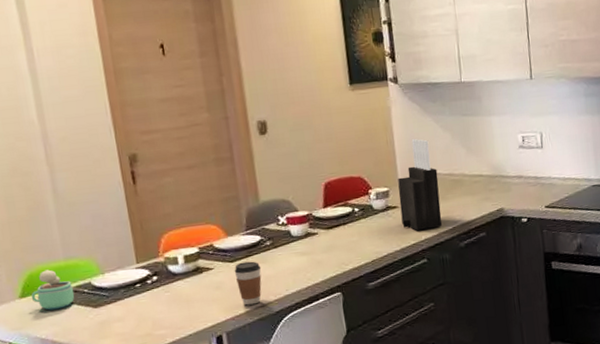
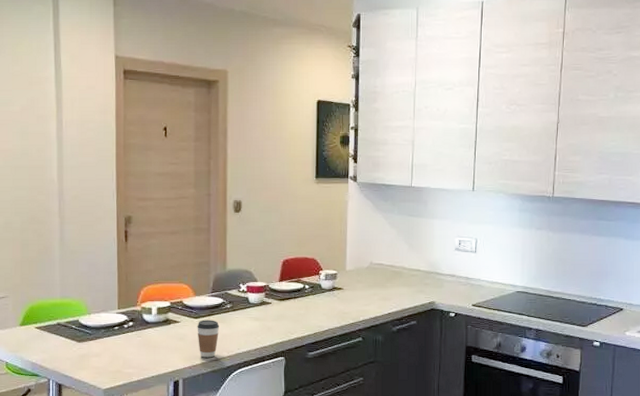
chocolate milk: present [30,269,75,311] -> none [29,305,64,339]
knife block: present [398,139,442,230] -> none [345,231,381,311]

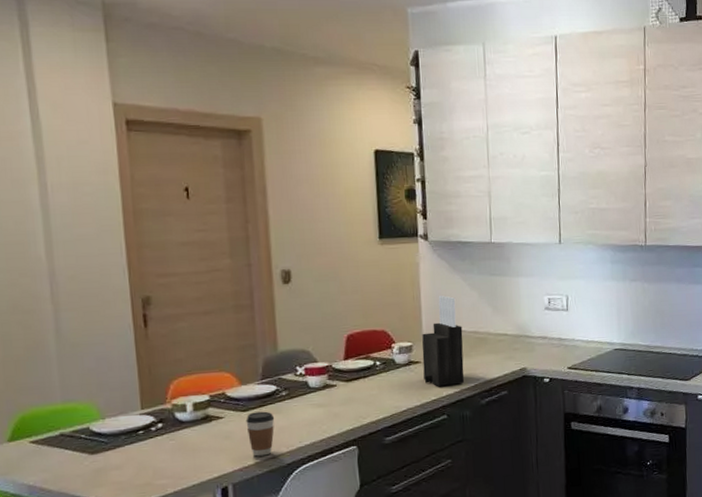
knife block: none [345,231,381,311] -> present [422,296,464,386]

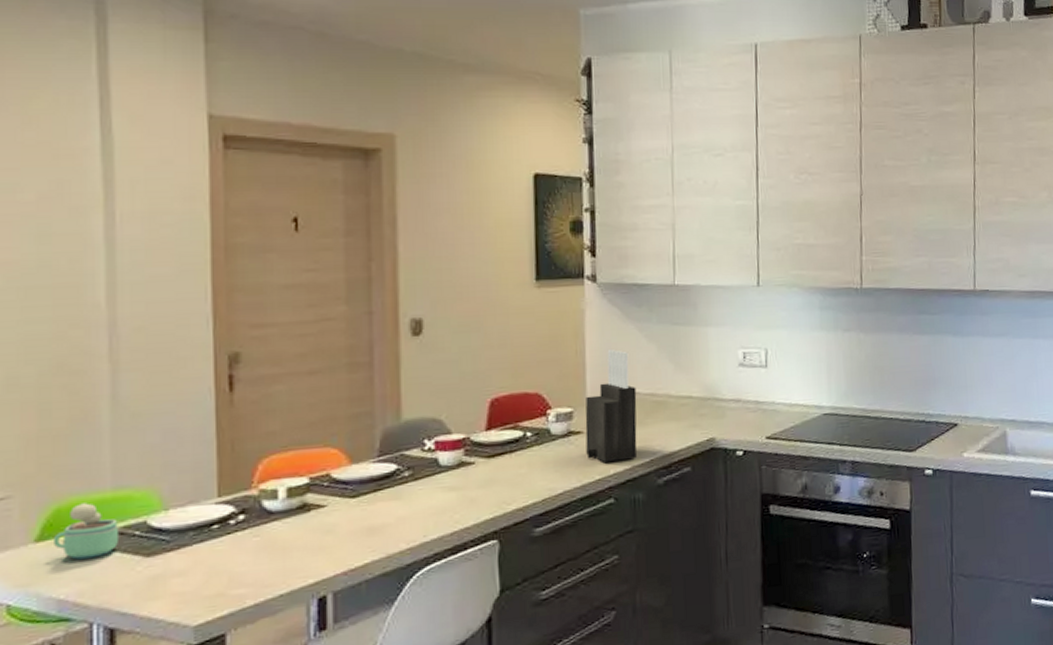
chocolate milk: none [21,412,70,456] -> present [52,503,120,560]
coffee cup: present [246,411,275,457] -> none [355,497,393,556]

